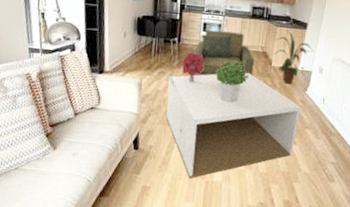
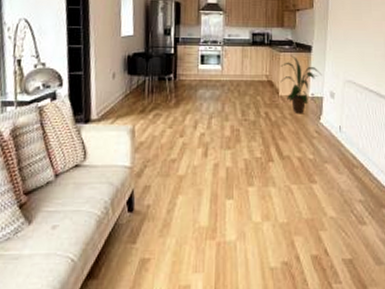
coffee table: present [166,72,301,179] -> none [164,105,316,242]
bouquet: present [182,52,204,83] -> none [179,89,205,123]
armchair: present [193,29,255,76] -> none [191,62,260,114]
potted plant: present [215,60,249,103] -> none [218,93,255,141]

